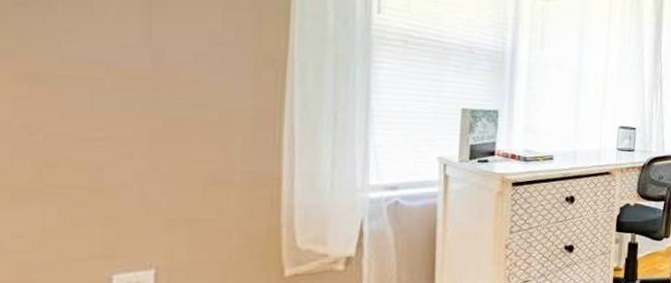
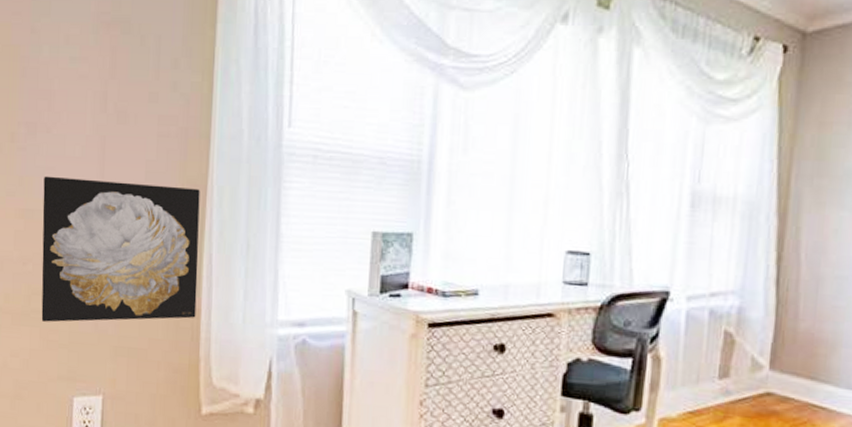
wall art: none [58,37,279,197] -> present [41,176,200,323]

